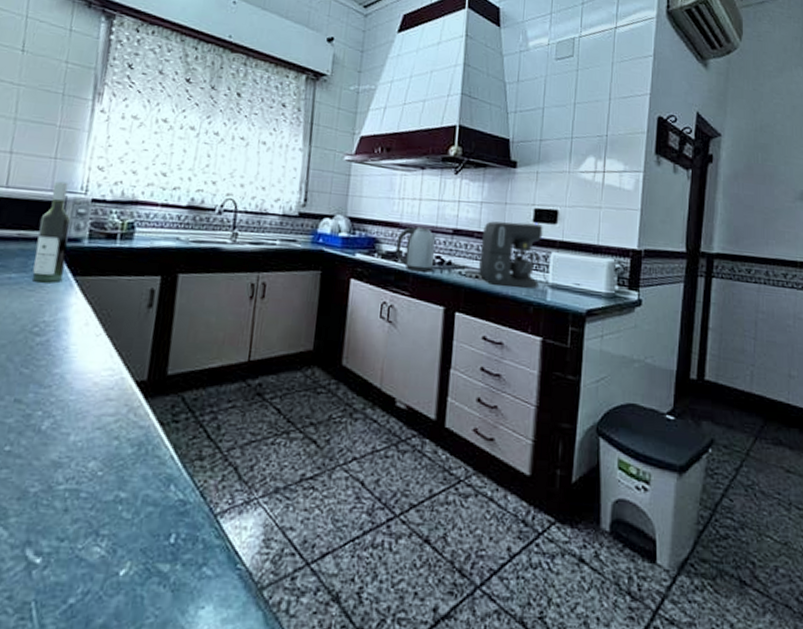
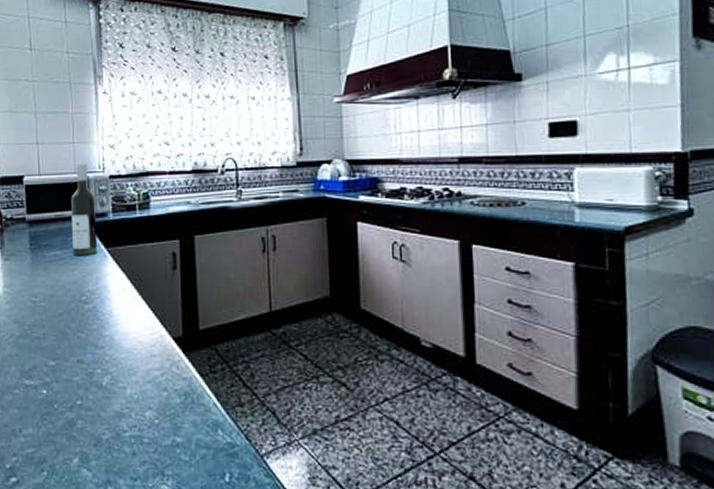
kettle: present [395,227,437,272] -> none [399,160,443,207]
coffee maker: present [479,221,543,288] -> none [491,139,564,211]

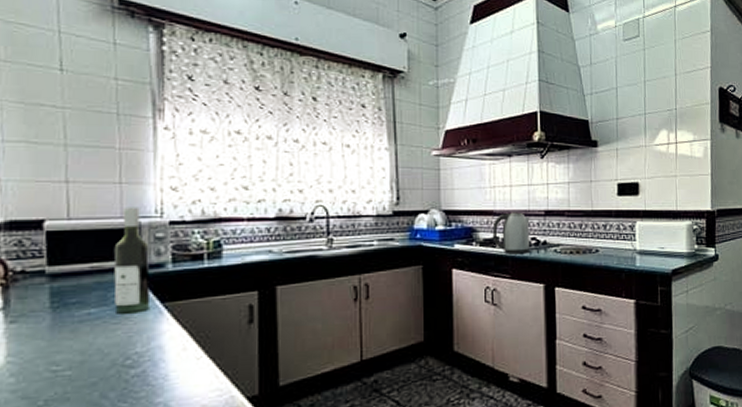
kettle: none [399,160,443,207] -> present [492,212,531,254]

